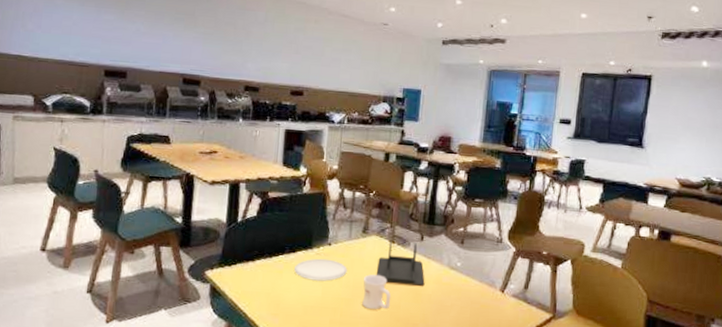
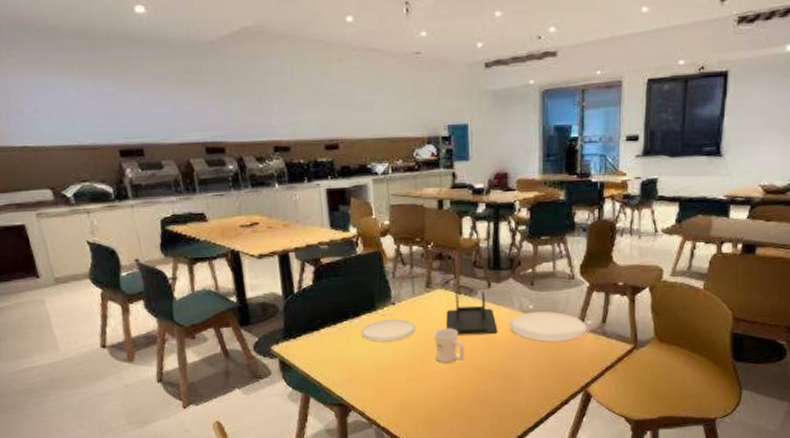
plate: none [436,269,510,303] -> present [509,311,587,343]

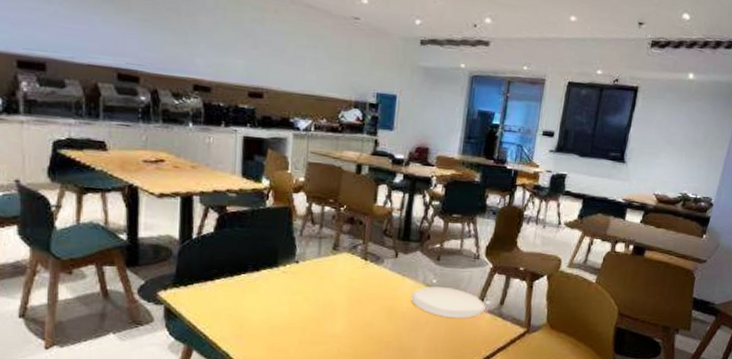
plate: present [361,318,416,342] -> none [259,277,317,301]
mug: present [433,328,465,364] -> none [333,293,364,329]
napkin holder: present [446,291,498,335] -> none [348,257,399,304]

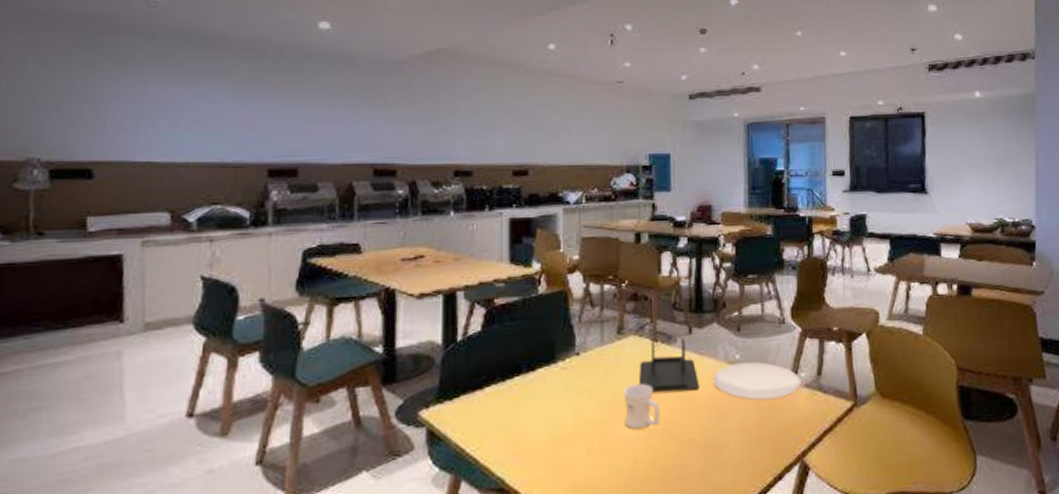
mug: none [333,293,364,329] -> present [623,384,661,430]
napkin holder: none [348,257,399,304] -> present [640,337,700,392]

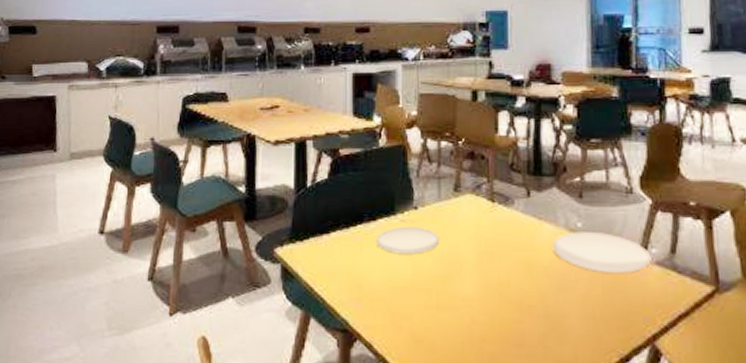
plate: none [536,373,603,404] -> present [377,226,440,255]
mug: present [623,384,661,430] -> none [460,244,498,289]
napkin holder: present [640,337,700,392] -> none [476,198,538,255]

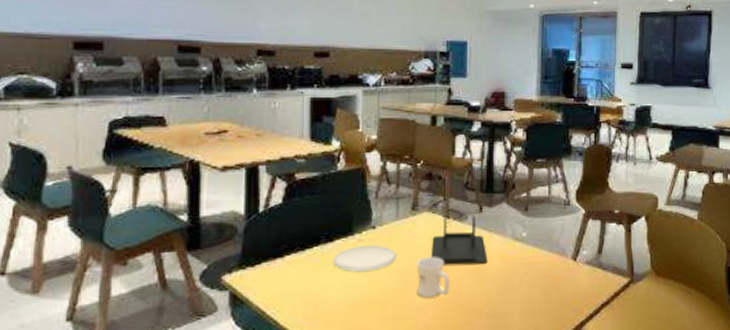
mug: none [460,244,498,289] -> present [416,257,451,298]
napkin holder: none [476,198,538,255] -> present [432,215,488,265]
plate: present [552,232,652,275] -> none [500,240,582,275]

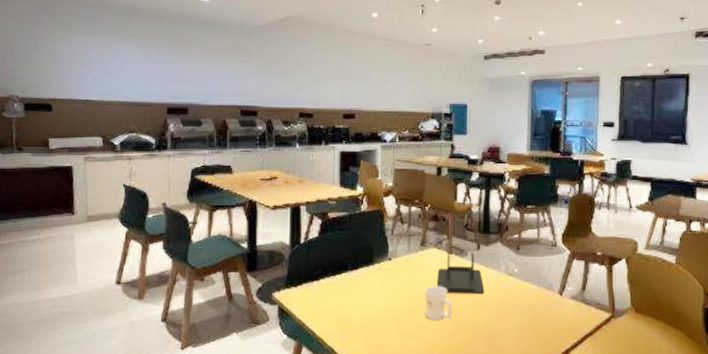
plate: present [333,245,397,272] -> none [358,273,409,296]

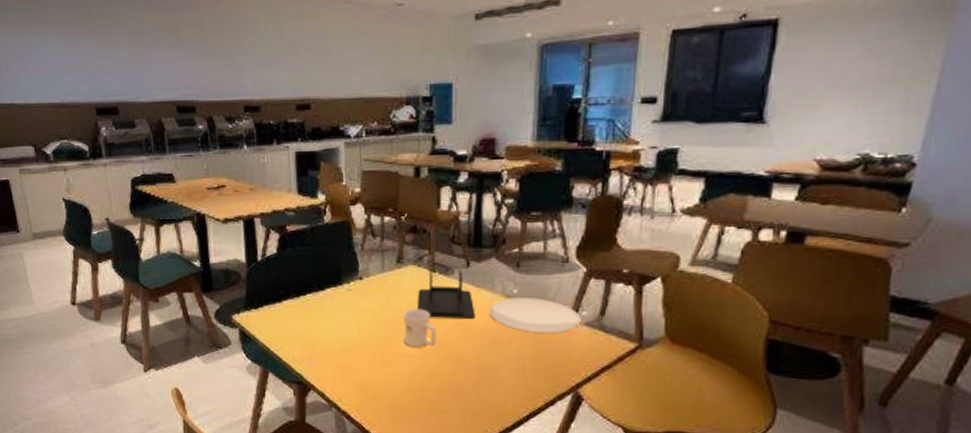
plate: none [495,276,568,307] -> present [489,298,581,334]

